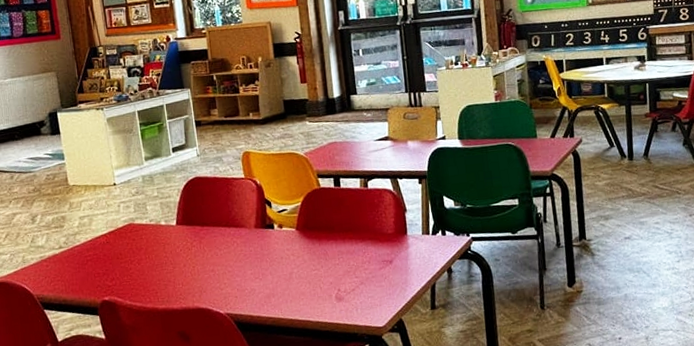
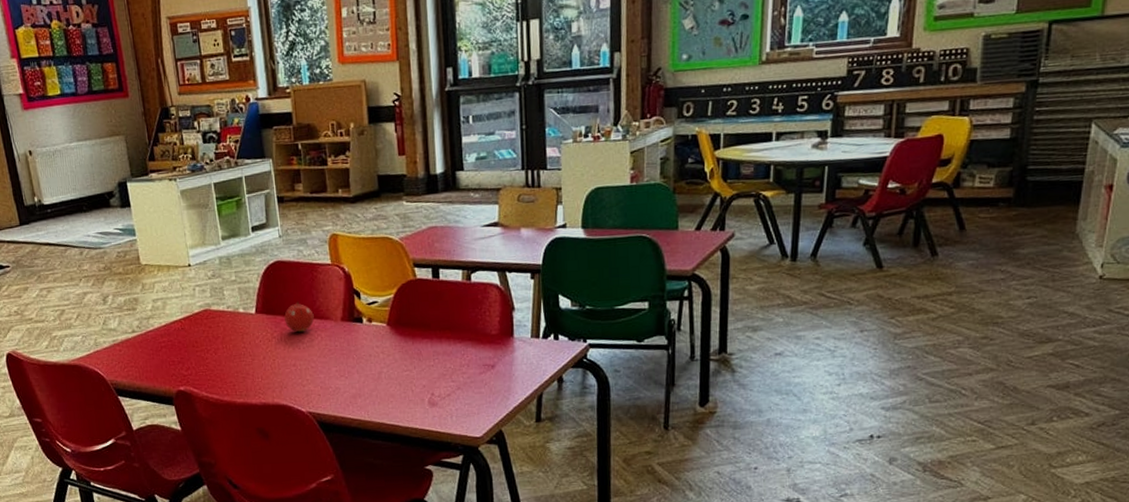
fruit: none [203,212,230,240] -> present [284,301,314,332]

